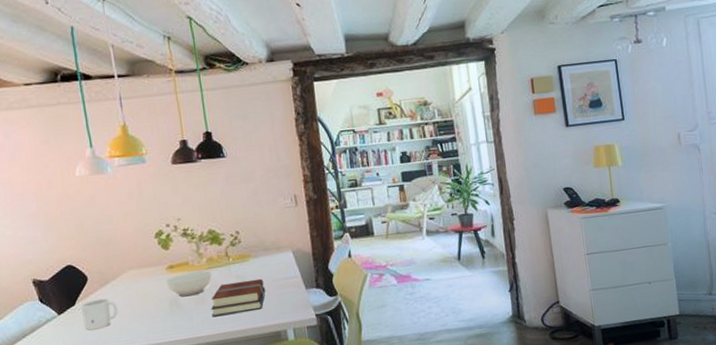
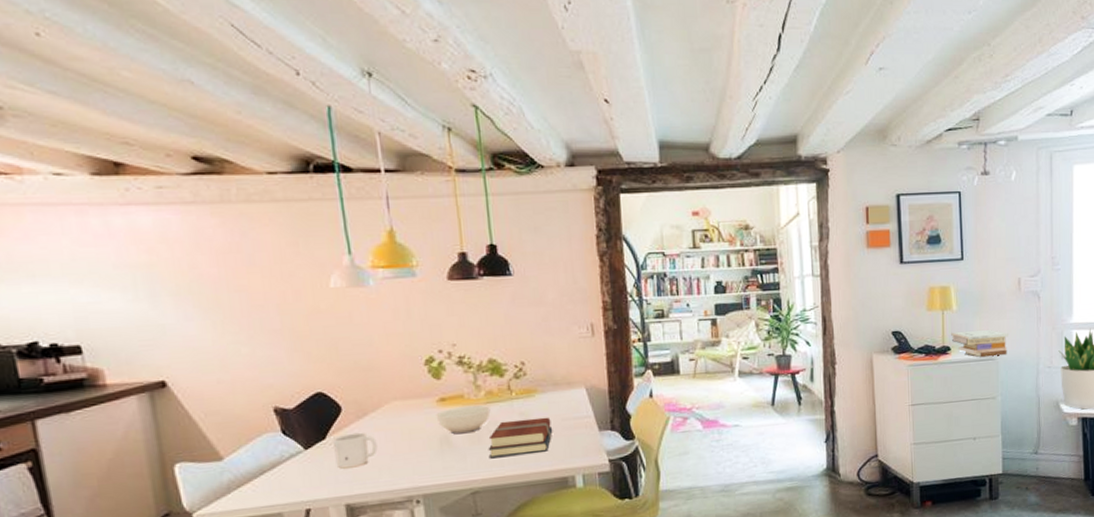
books: none [618,181,674,208] -> present [951,329,1008,358]

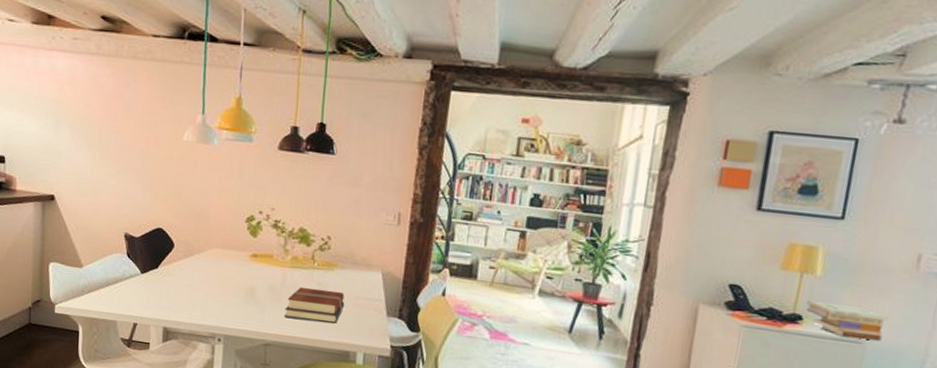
mug: present [333,432,378,469] -> none [162,268,196,298]
bowl: present [436,404,491,434] -> none [247,265,294,291]

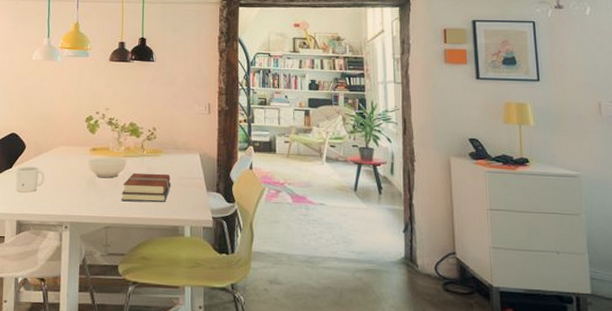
mug: none [162,268,196,298] -> present [16,166,45,193]
bowl: none [247,265,294,291] -> present [88,156,127,178]
books: present [807,300,888,342] -> none [529,145,591,175]

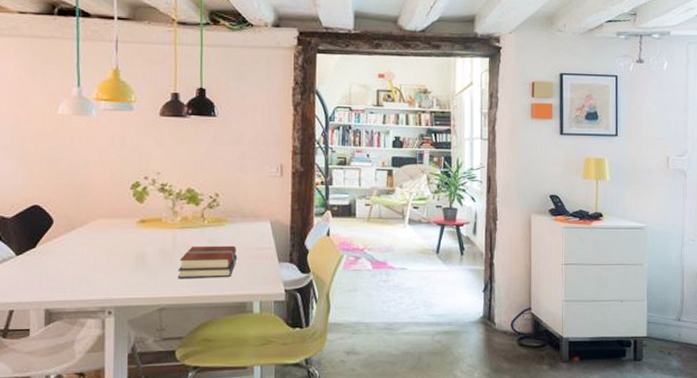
mug: present [16,166,45,193] -> none [42,244,80,276]
bowl: present [88,156,127,178] -> none [135,228,184,254]

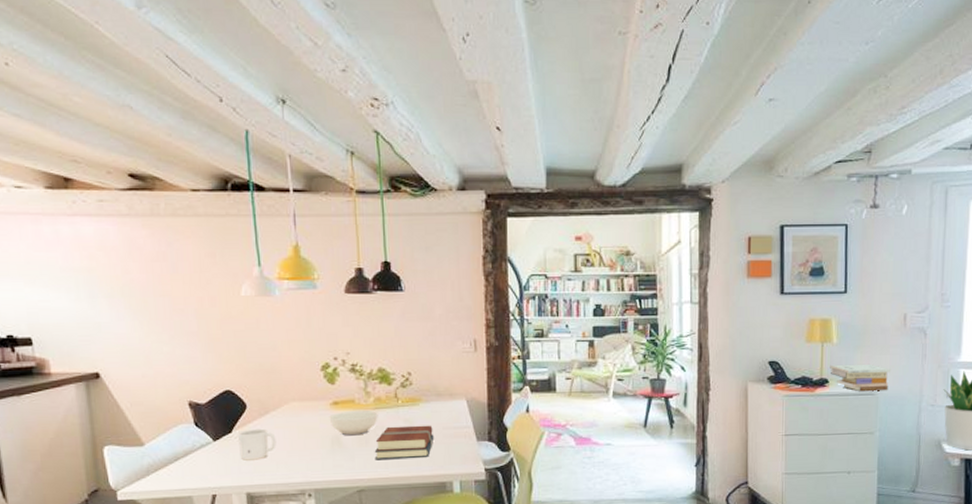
mug: none [42,244,80,276] -> present [238,428,276,461]
bowl: none [135,228,184,254] -> present [329,409,378,436]
books: none [604,200,656,226] -> present [830,364,890,392]

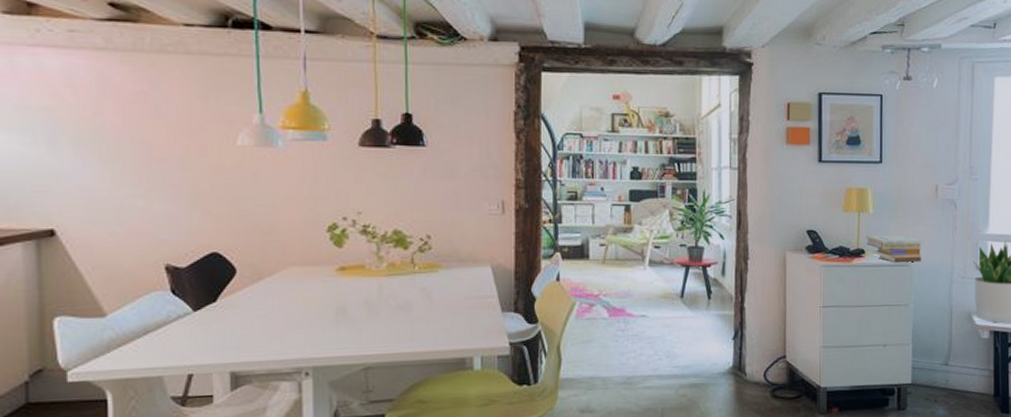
mug: present [238,428,276,461] -> none [224,297,270,334]
bowl: present [329,409,378,436] -> none [334,276,391,306]
books: present [374,425,435,459] -> none [385,294,454,332]

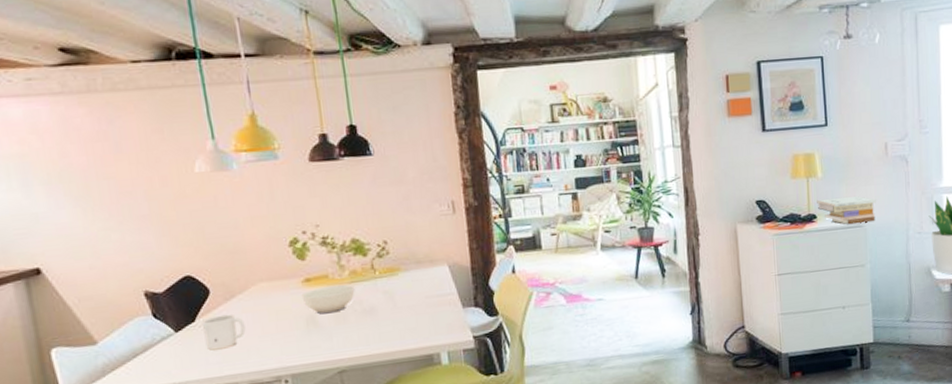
mug: none [224,297,270,334] -> present [202,314,246,351]
bowl: none [334,276,391,306] -> present [301,284,355,314]

